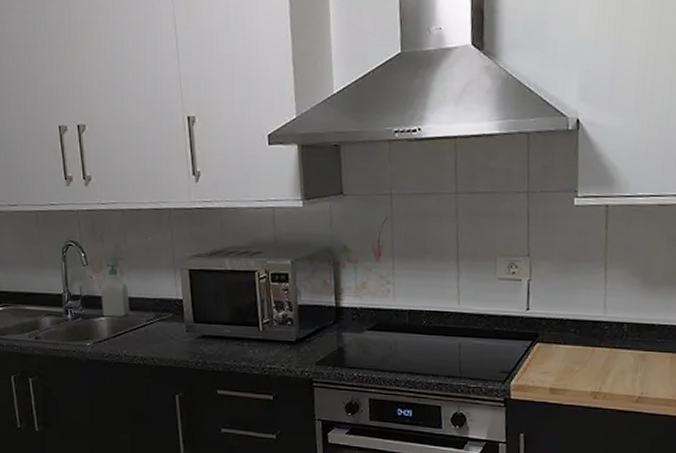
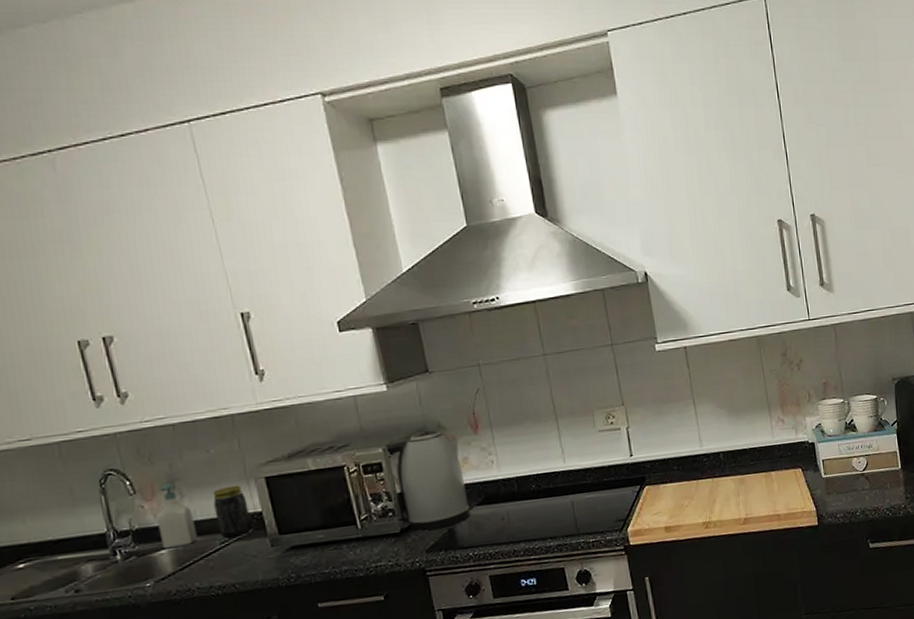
jar: none [146,272,173,318] -> present [212,485,252,538]
kettle: none [280,250,361,346] -> present [373,430,470,531]

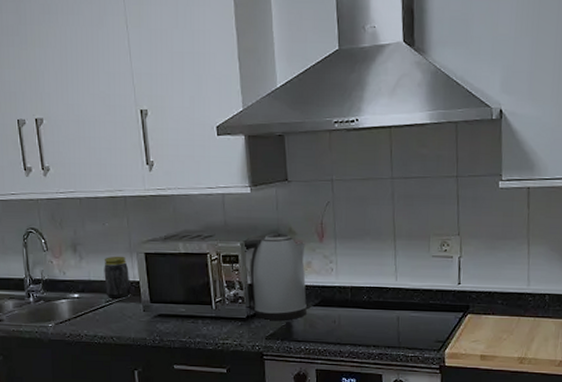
soap bottle: present [156,483,198,549] -> none [61,246,89,299]

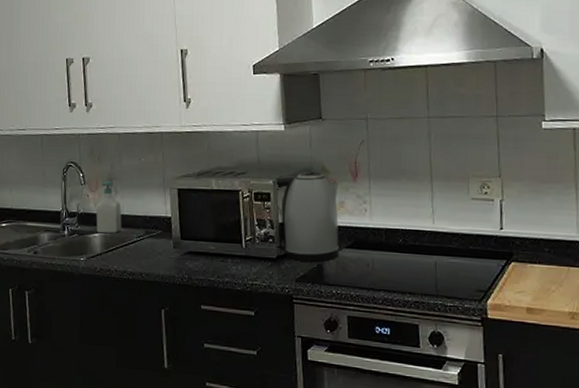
soap bottle: none [61,246,89,299] -> present [96,181,122,234]
jar: present [104,256,131,299] -> none [137,191,162,234]

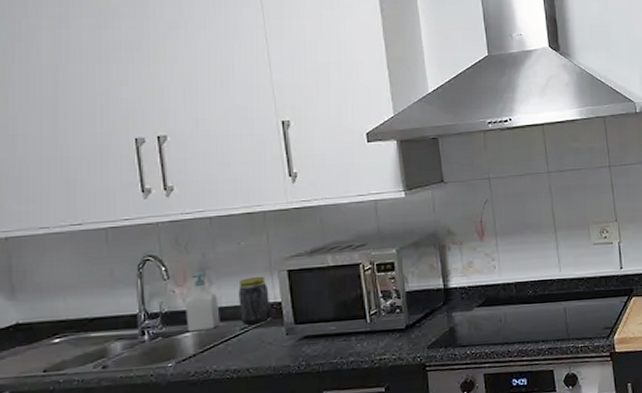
jar: none [137,191,162,234] -> present [238,276,271,325]
kettle: present [262,171,339,263] -> none [386,235,470,329]

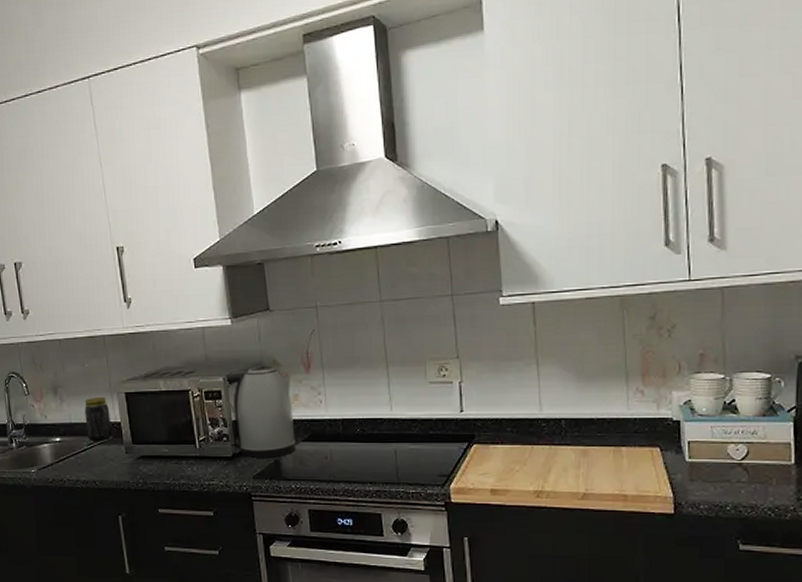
soap bottle: present [185,271,220,332] -> none [42,389,71,444]
kettle: none [386,235,470,329] -> present [213,365,296,459]

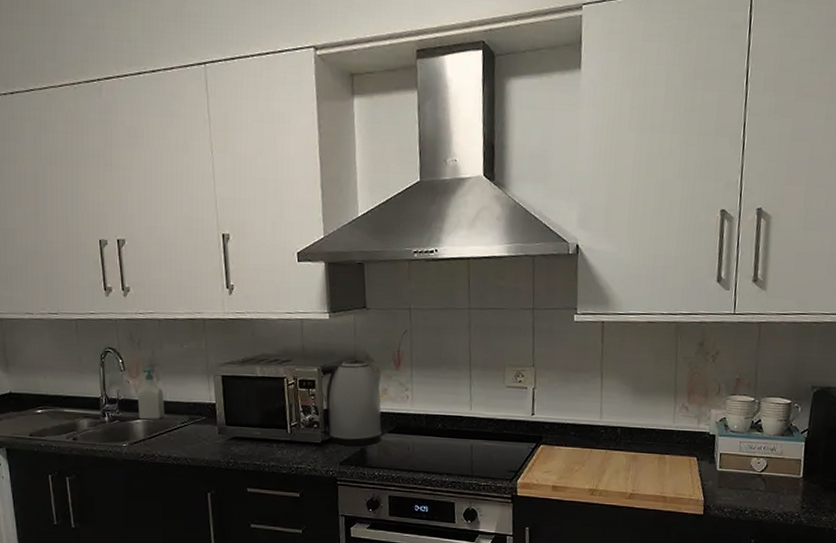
soap bottle: none [42,389,71,444] -> present [137,367,165,420]
jar: present [84,397,112,441] -> none [180,377,207,420]

